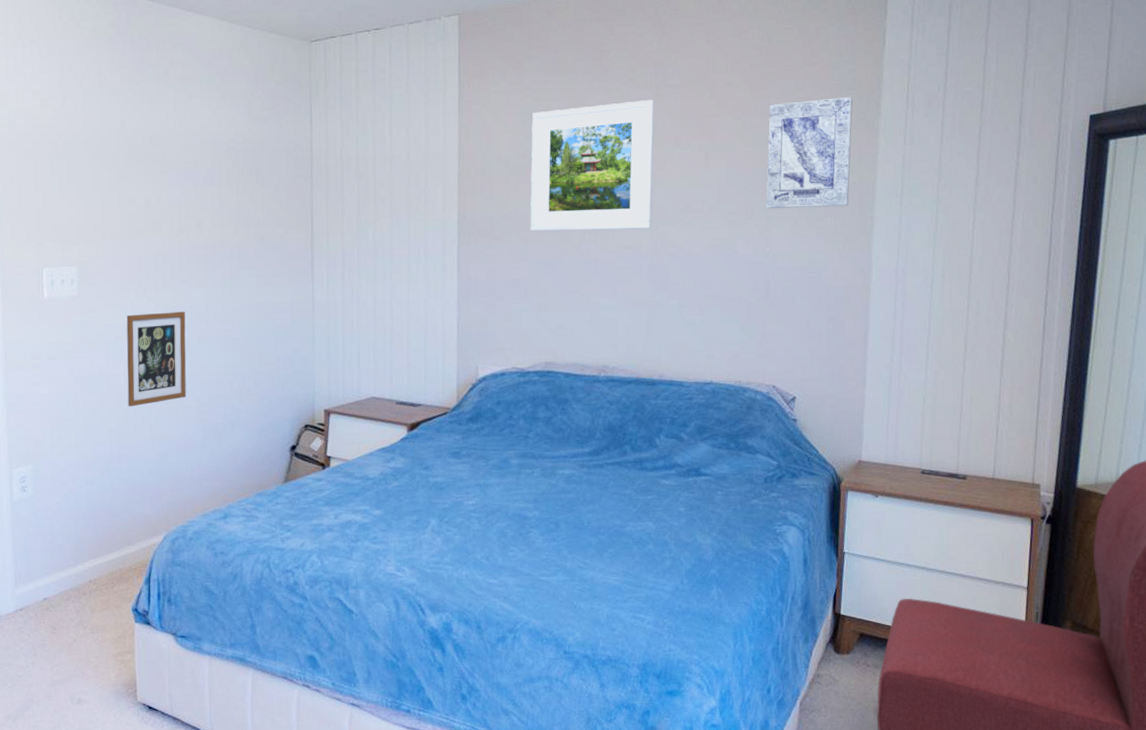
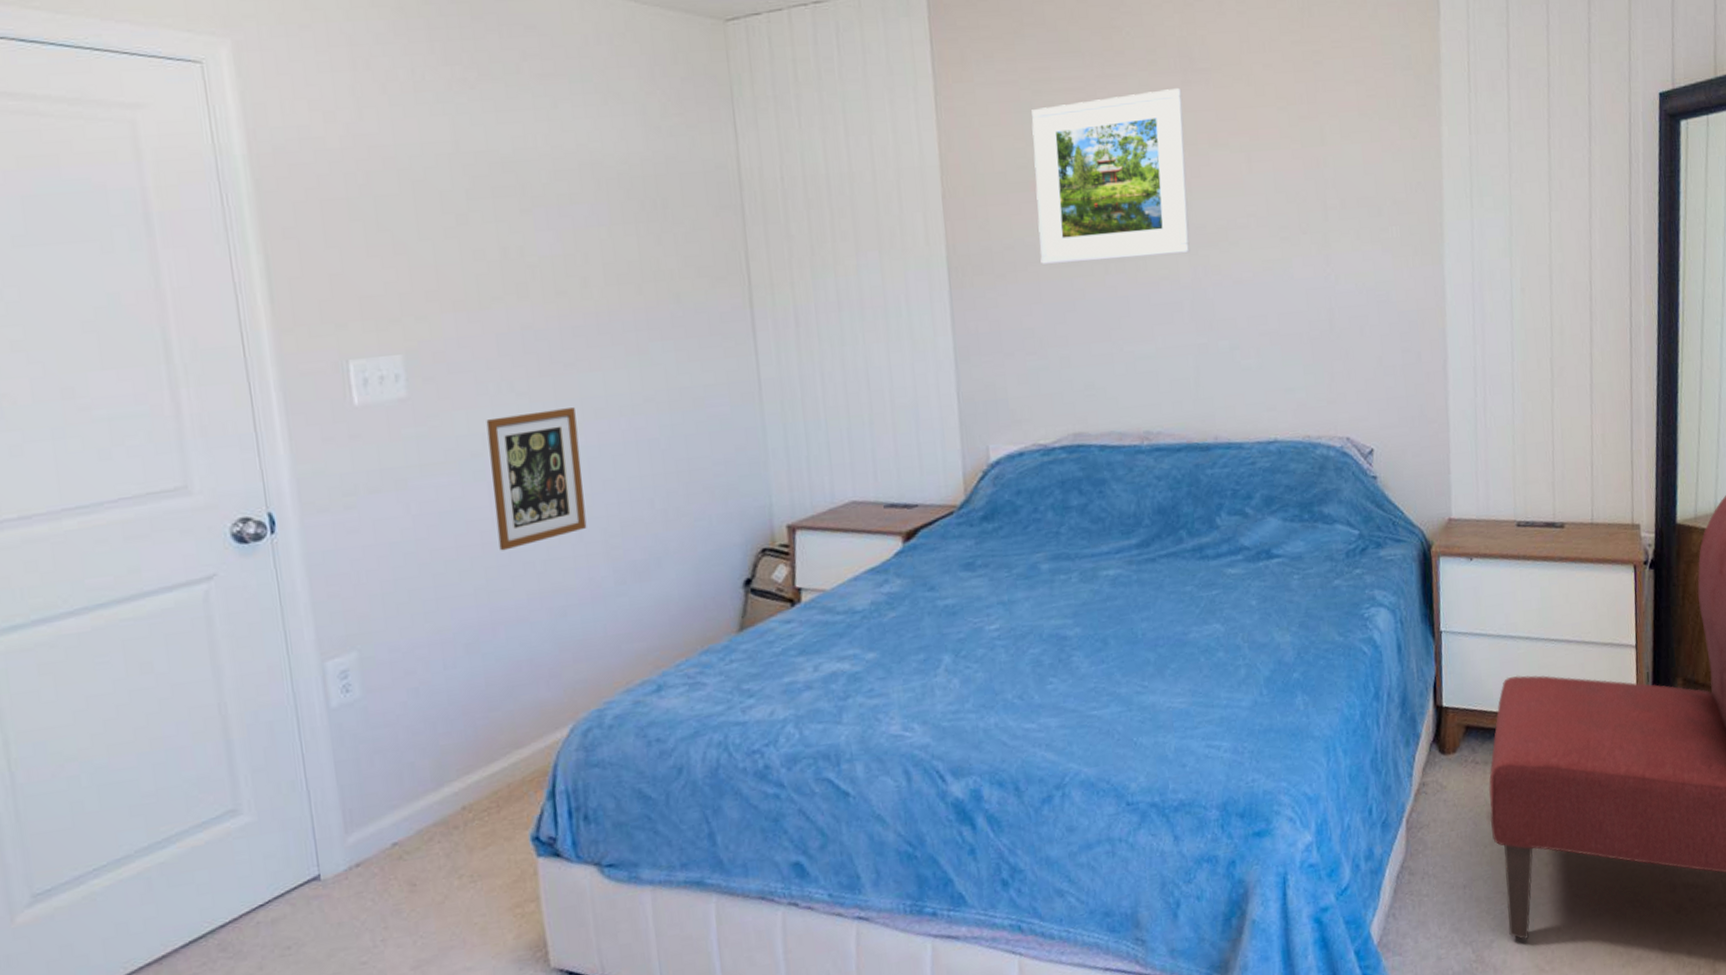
wall art: present [766,96,853,208] -> none [1316,77,1414,219]

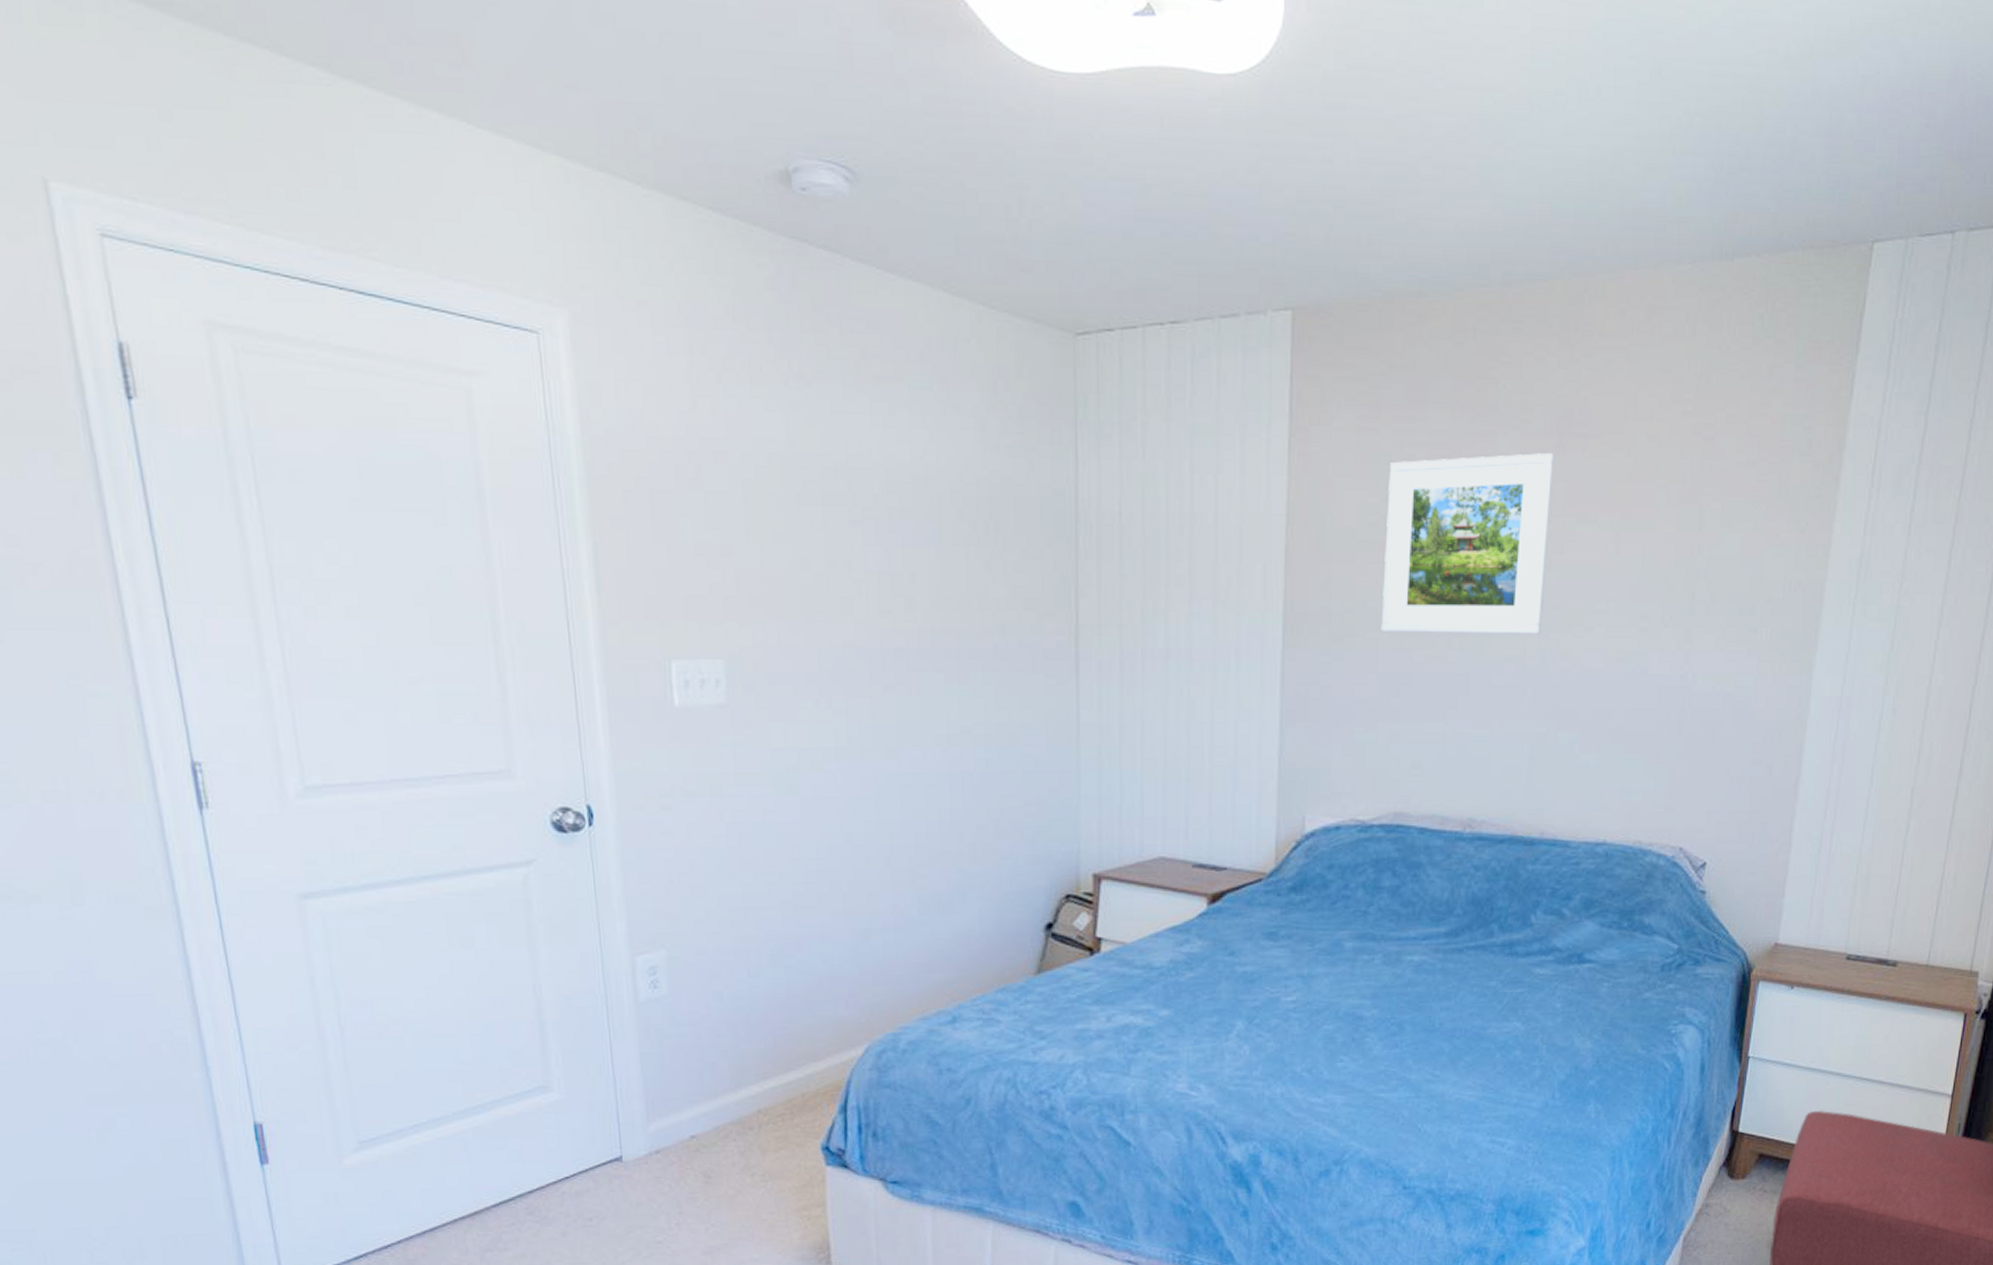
picture frame: present [486,407,587,551] -> none [803,732,895,868]

